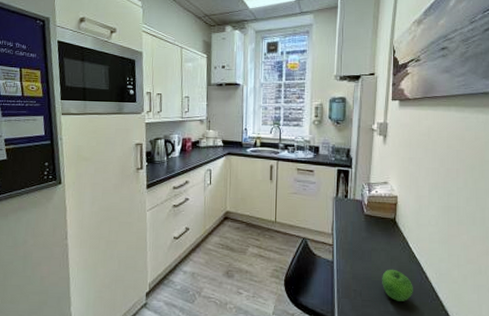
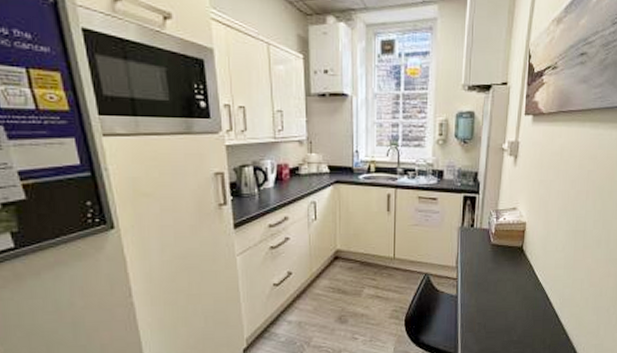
apple: present [382,269,413,301] -> none [507,298,537,330]

